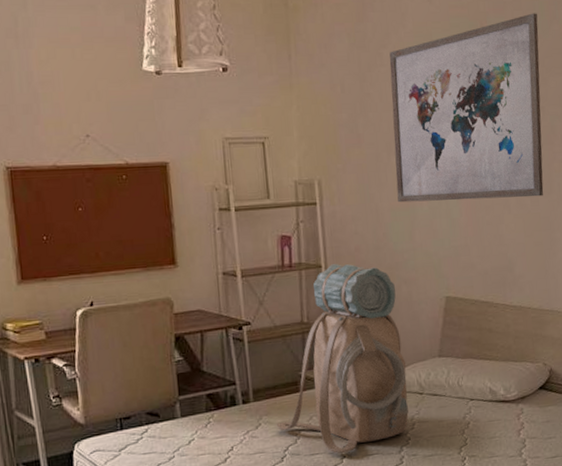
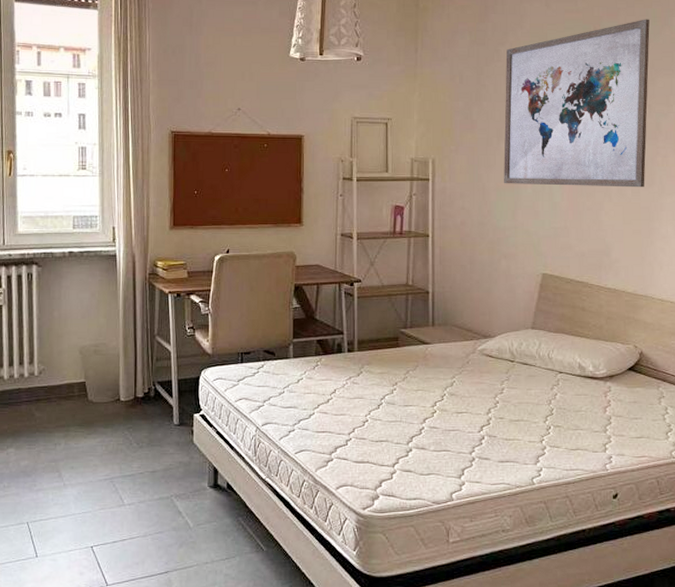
backpack: present [276,264,409,454] -> none [376,235,500,409]

